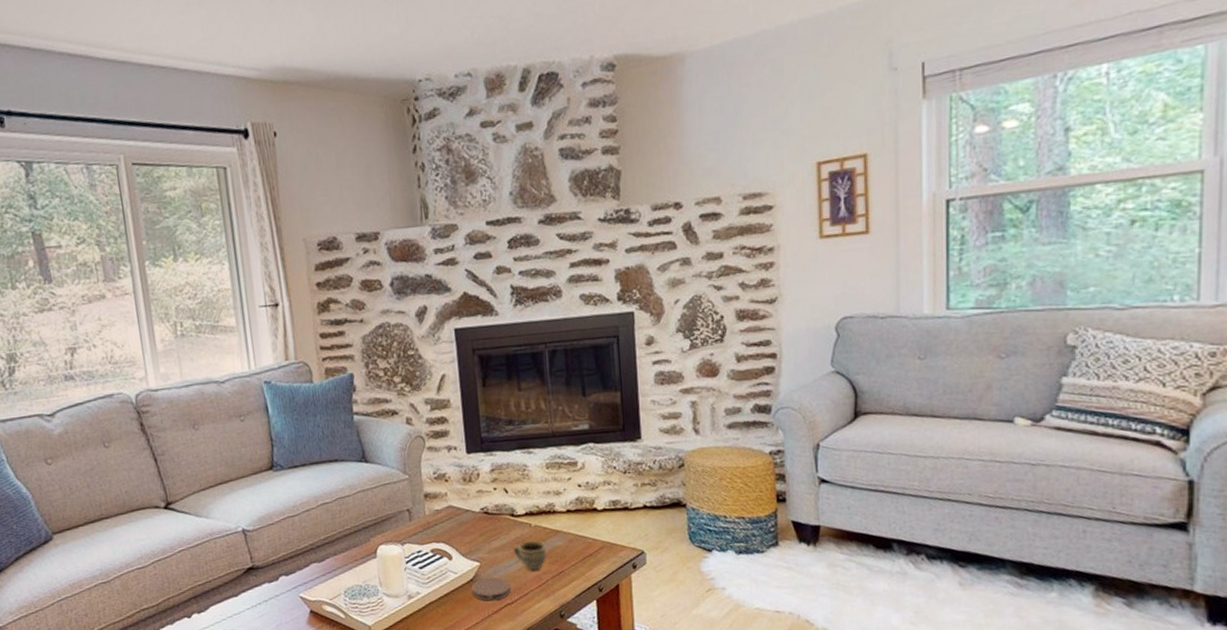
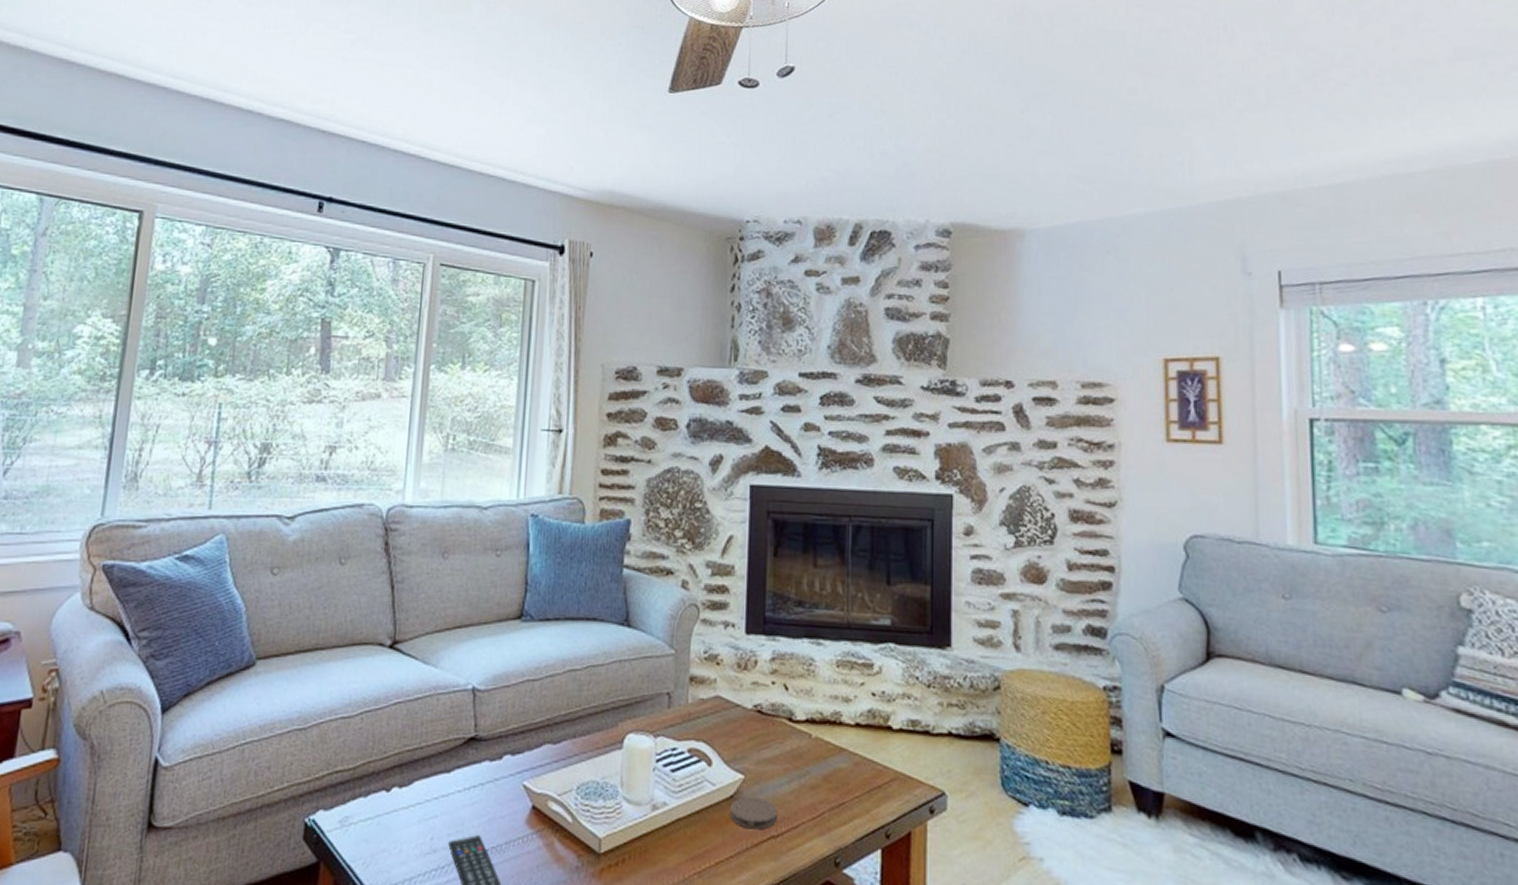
cup: present [513,541,547,571] -> none [786,756,827,797]

